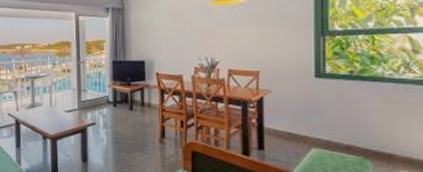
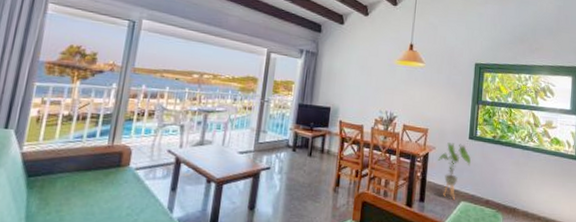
house plant: none [276,84,320,146] -> present [438,142,471,200]

